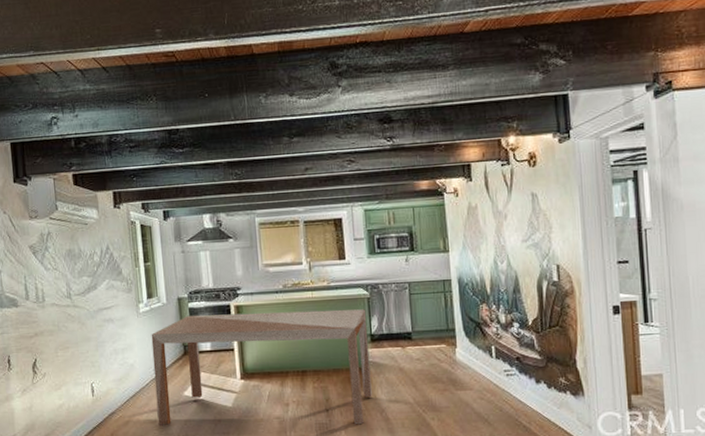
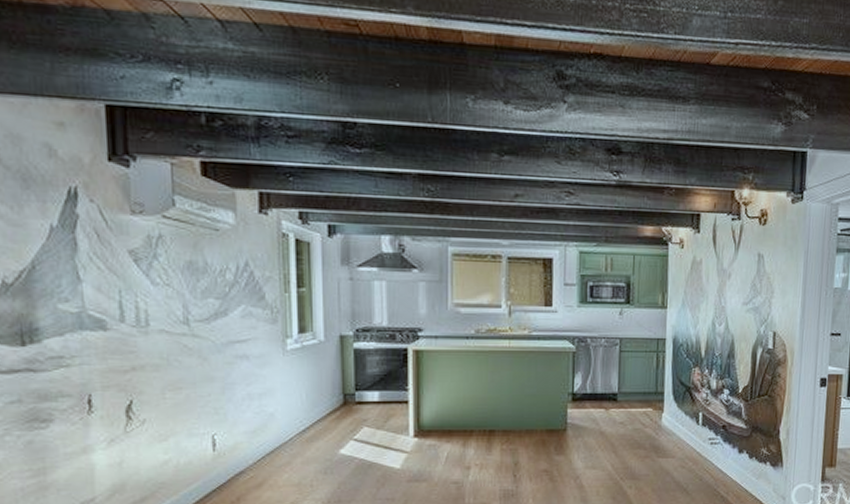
table: present [151,309,372,425] -> none [300,357,570,492]

